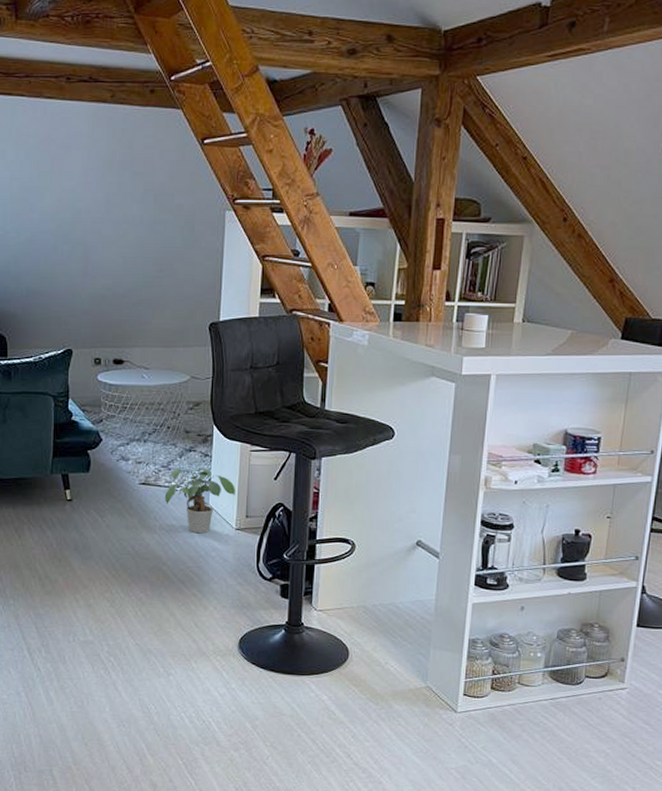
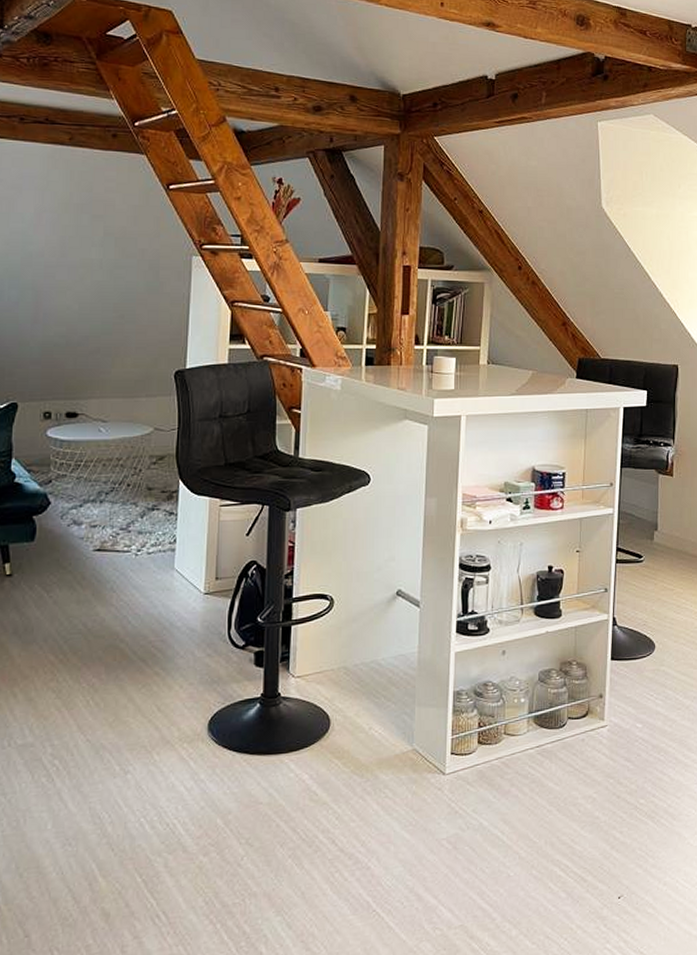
potted plant: present [163,468,235,534] -> none [122,527,204,602]

